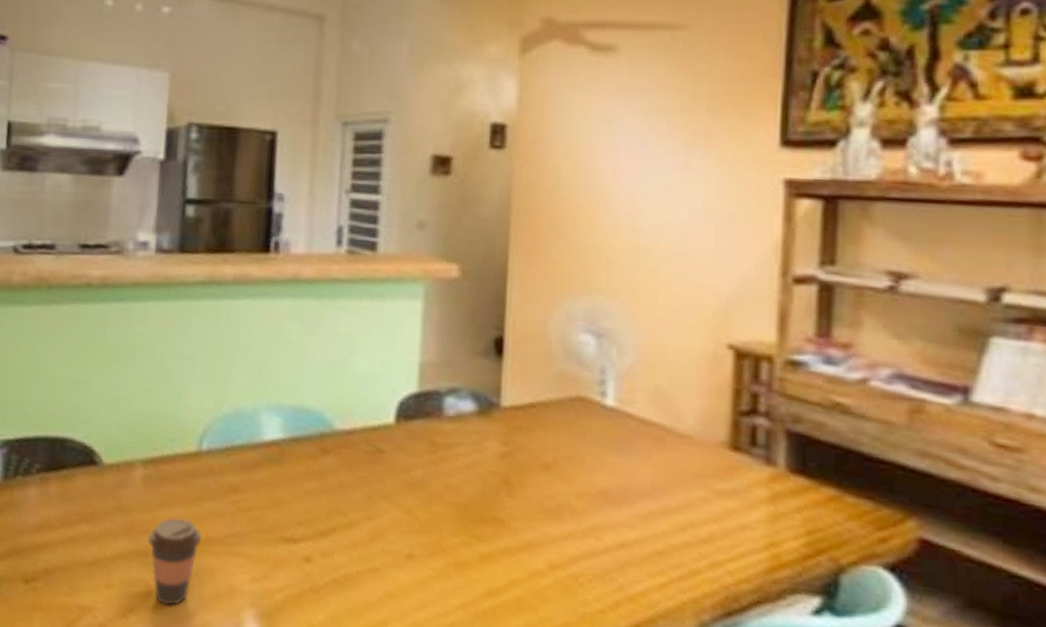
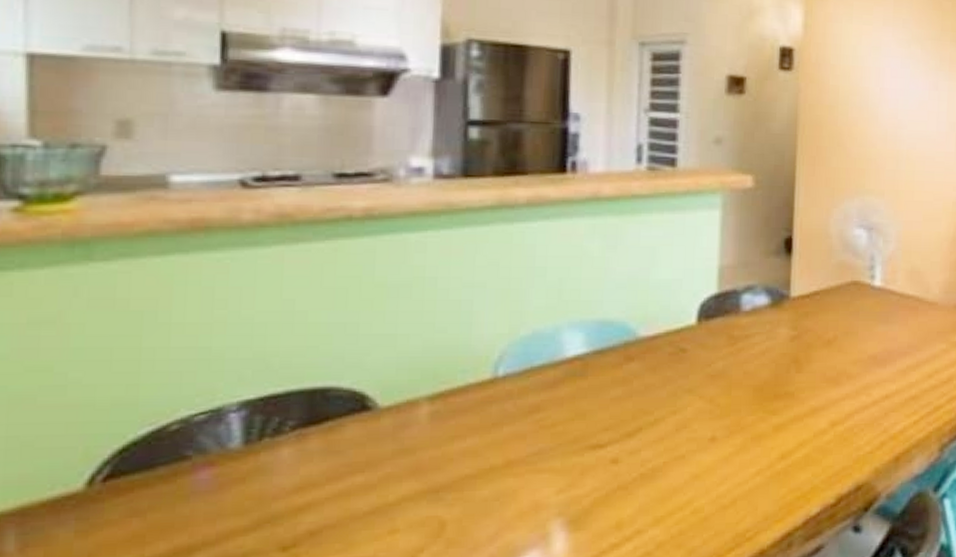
coffee cup: present [148,517,202,606] -> none [438,447,502,537]

